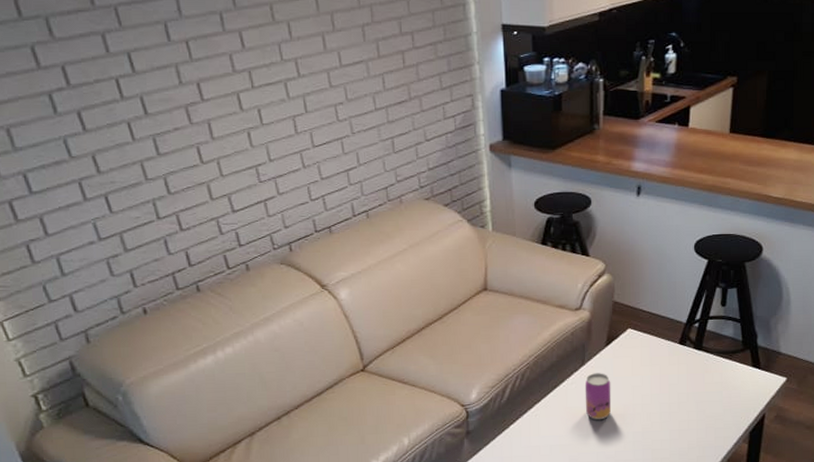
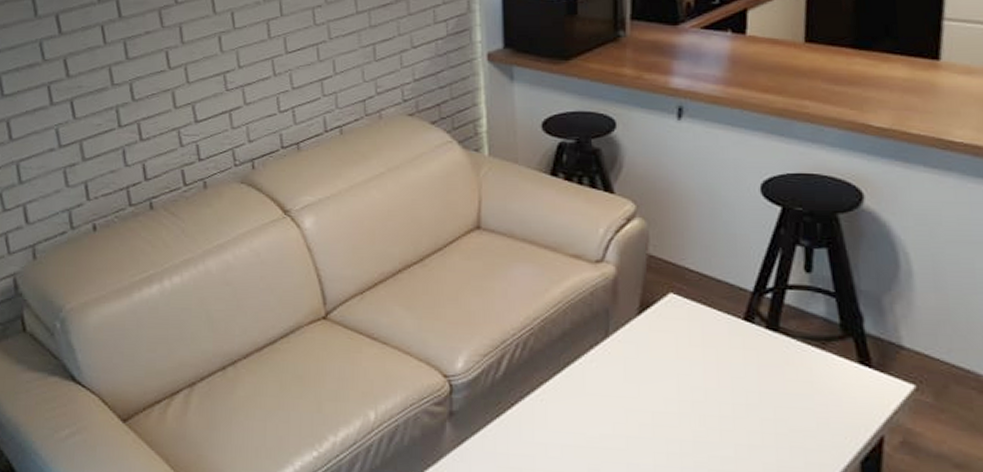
beer can: present [584,373,612,421] -> none [609,350,648,417]

